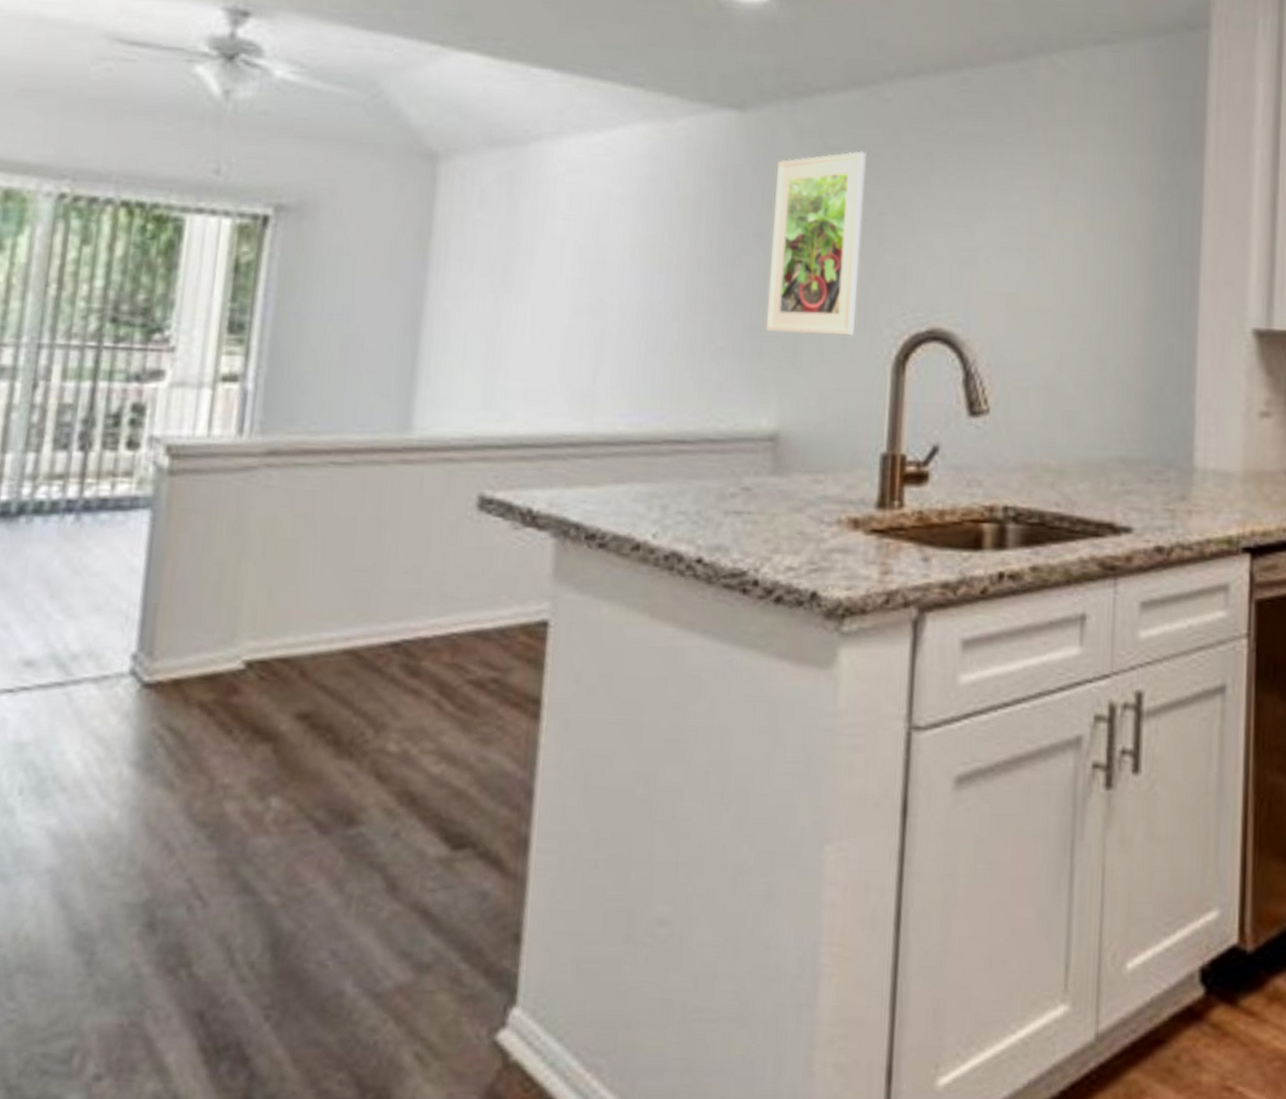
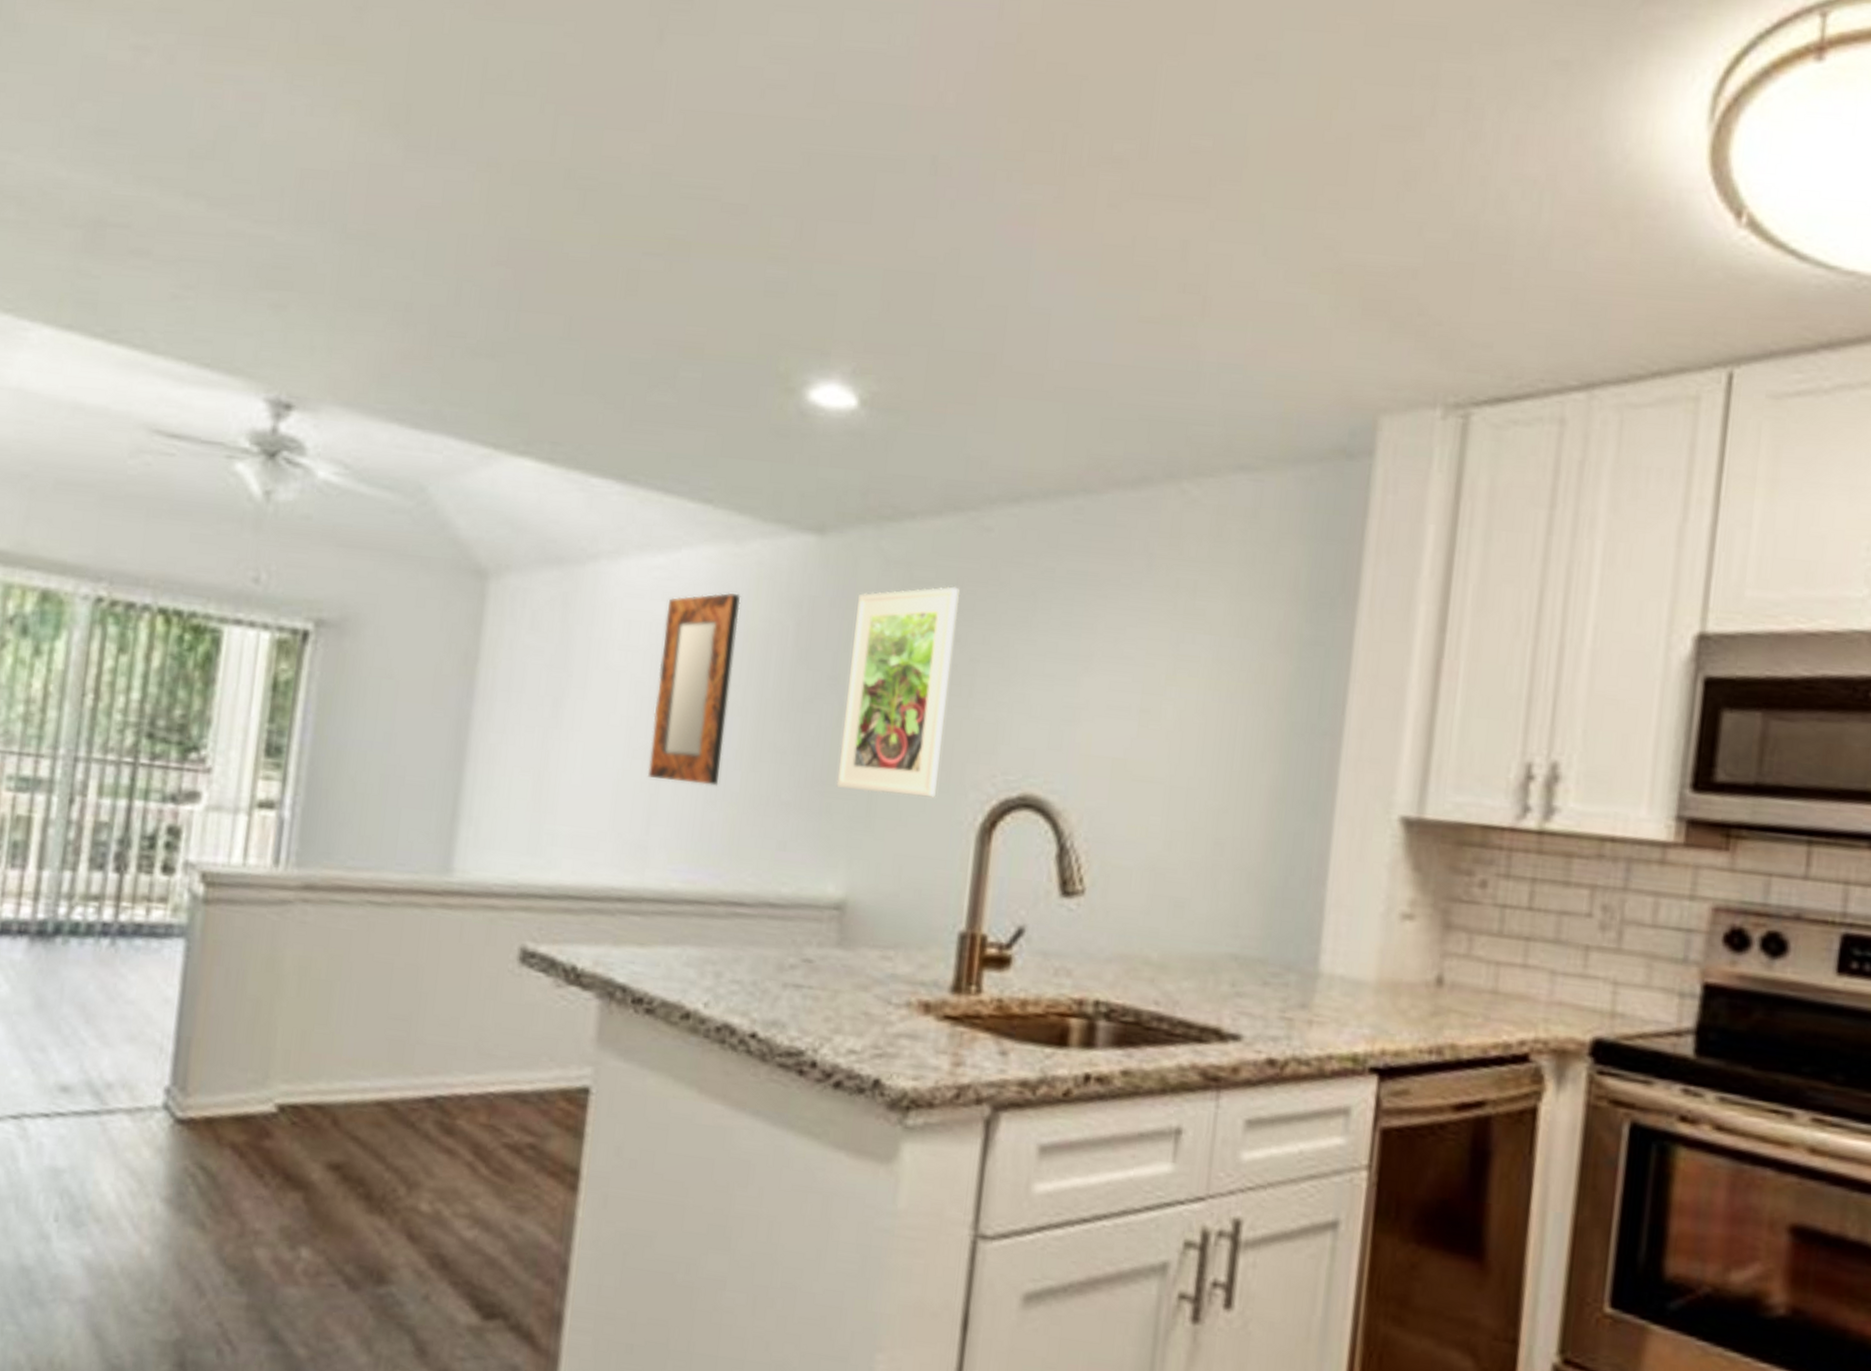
home mirror: none [593,164,673,337] -> present [648,592,741,786]

